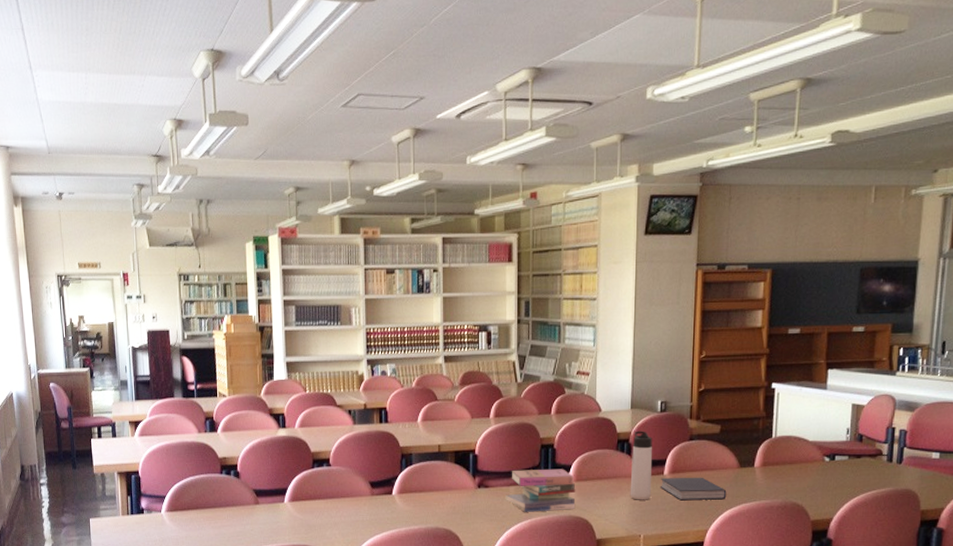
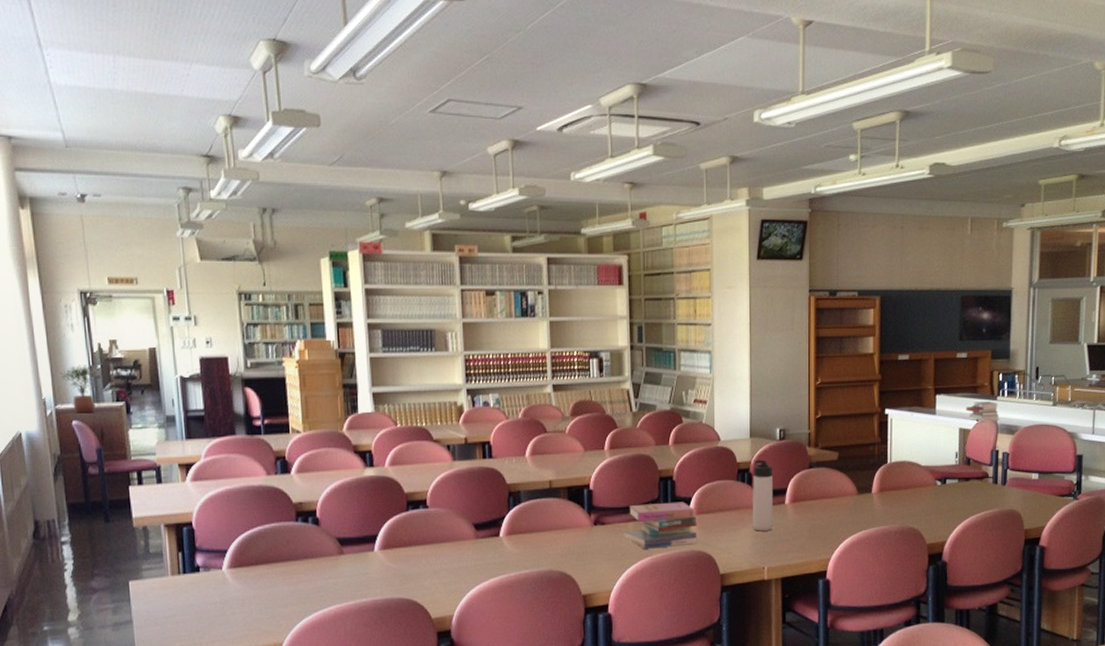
potted plant: none [41,337,70,377] -> present [60,365,99,413]
book: present [659,477,727,501] -> none [781,505,847,530]
books: none [861,377,897,398] -> present [966,402,999,423]

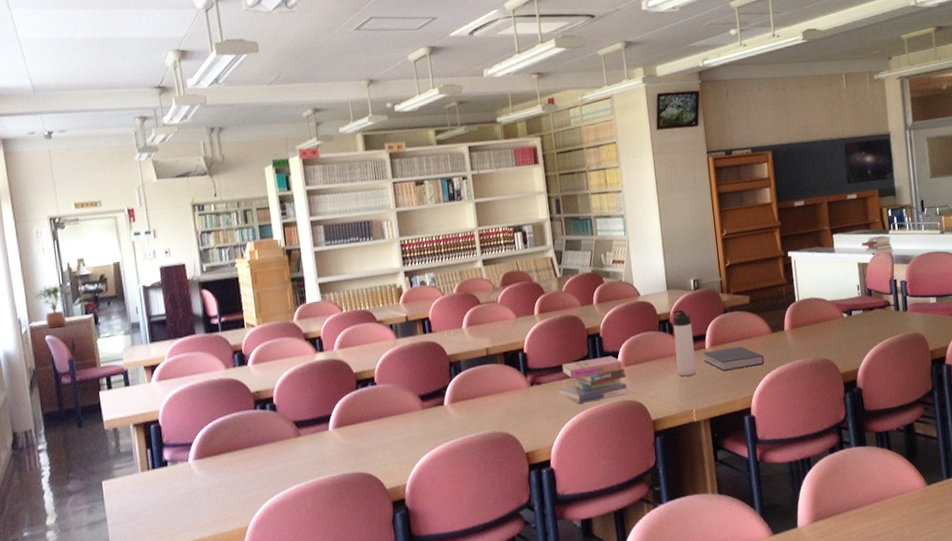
book: none [781,505,847,530] -> present [703,346,765,371]

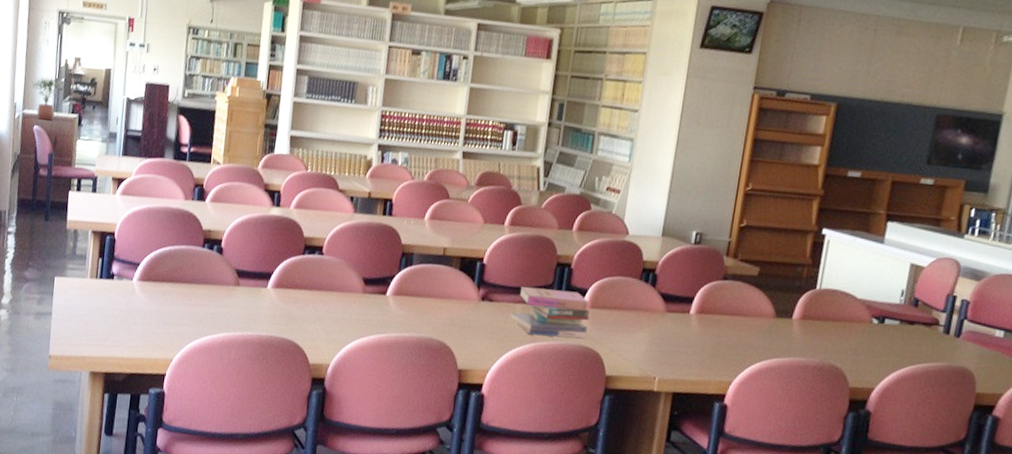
thermos bottle: present [673,309,697,377] -> none [649,261,682,340]
book: present [703,346,765,371] -> none [683,317,758,351]
books: present [862,235,893,256] -> none [922,236,964,263]

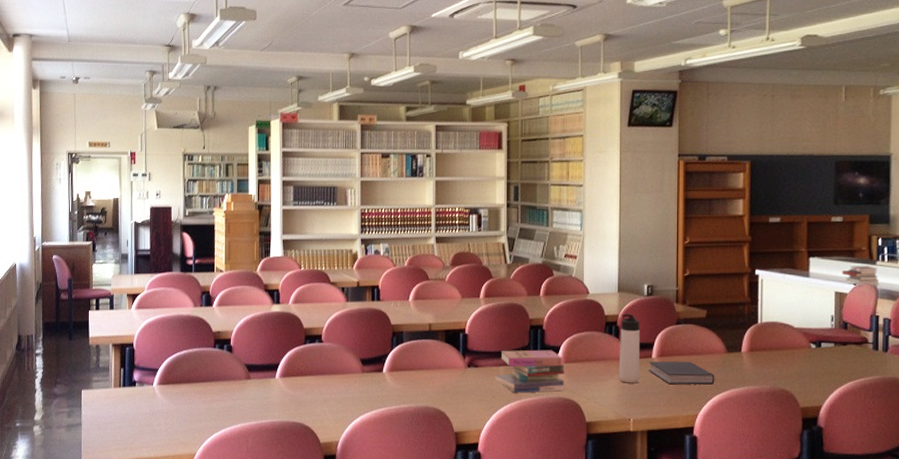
potted plant: present [31,76,62,121] -> none [48,211,75,250]
thermos bottle: none [649,261,682,340] -> present [618,314,640,384]
book: none [683,317,758,351] -> present [648,361,715,385]
books: none [922,236,964,263] -> present [842,266,878,287]

